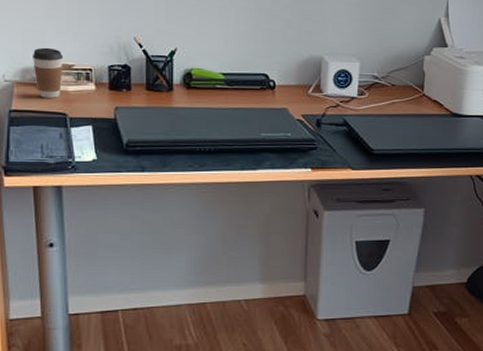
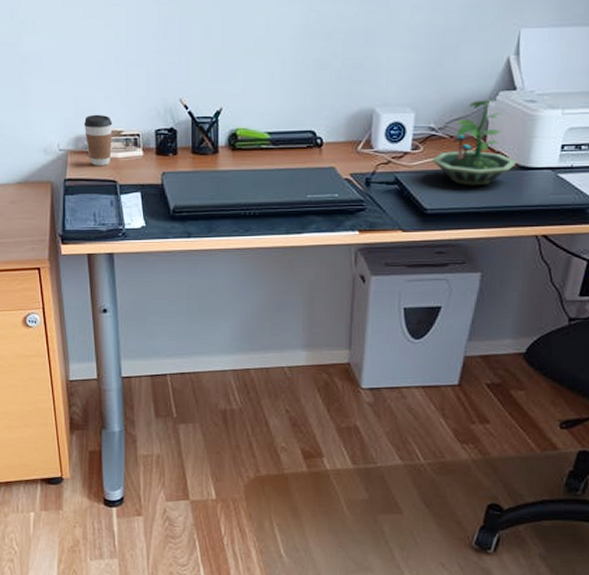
terrarium: none [376,54,452,130] -> present [431,99,518,186]

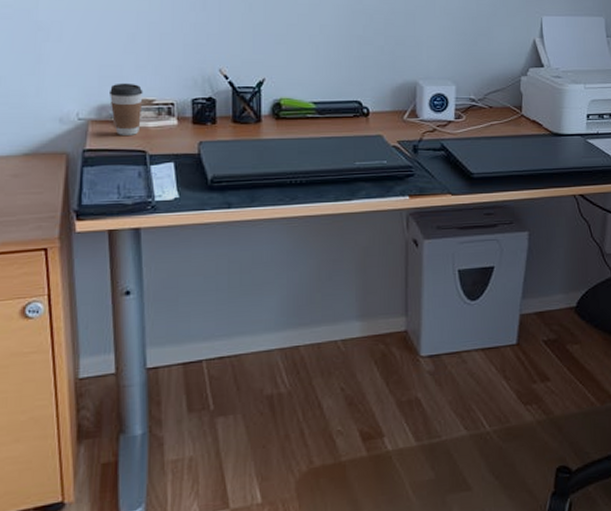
terrarium: present [431,99,518,186] -> none [474,75,551,152]

